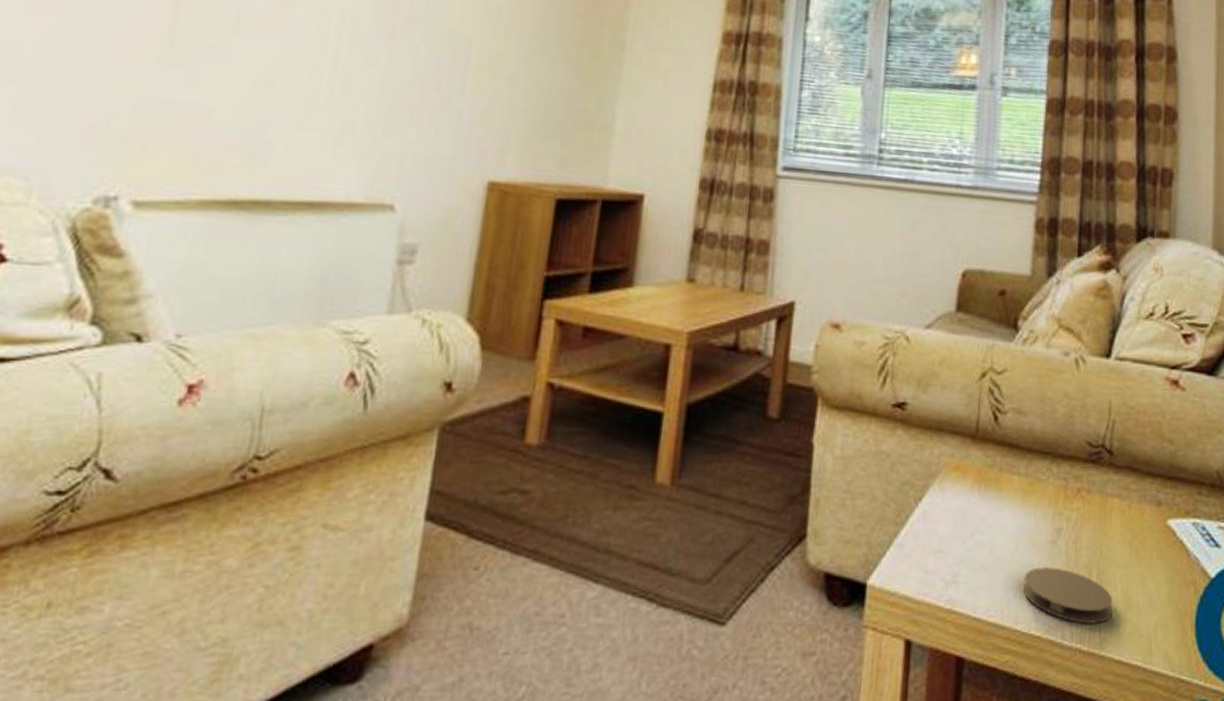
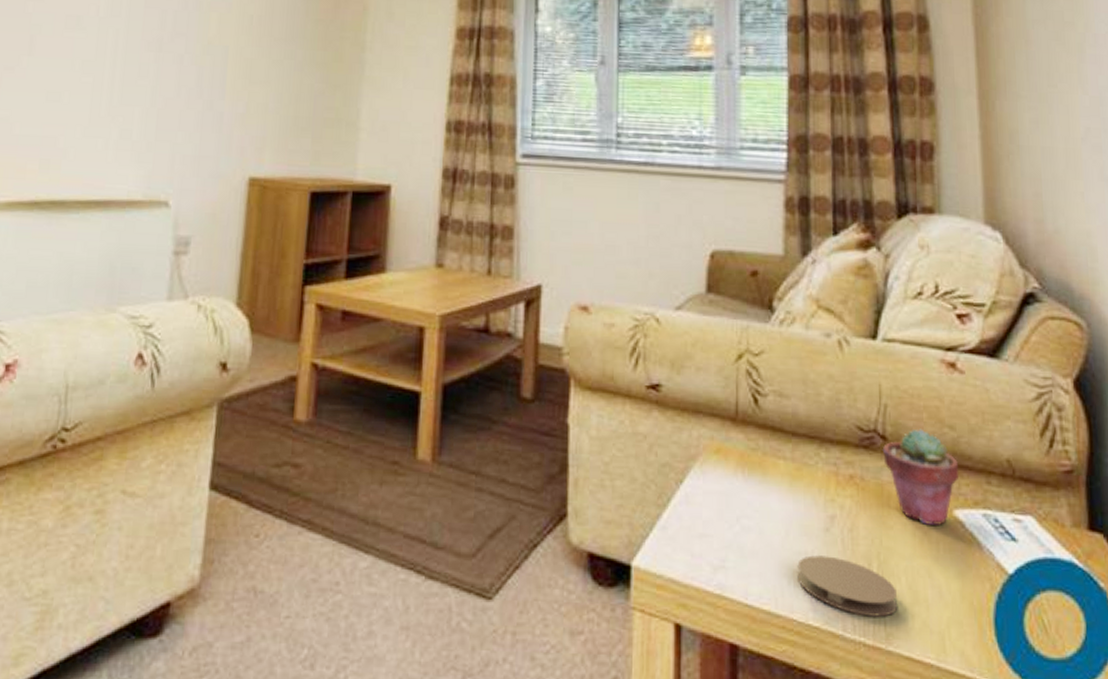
potted succulent: none [1108,443,1175,534] -> present [882,429,960,525]

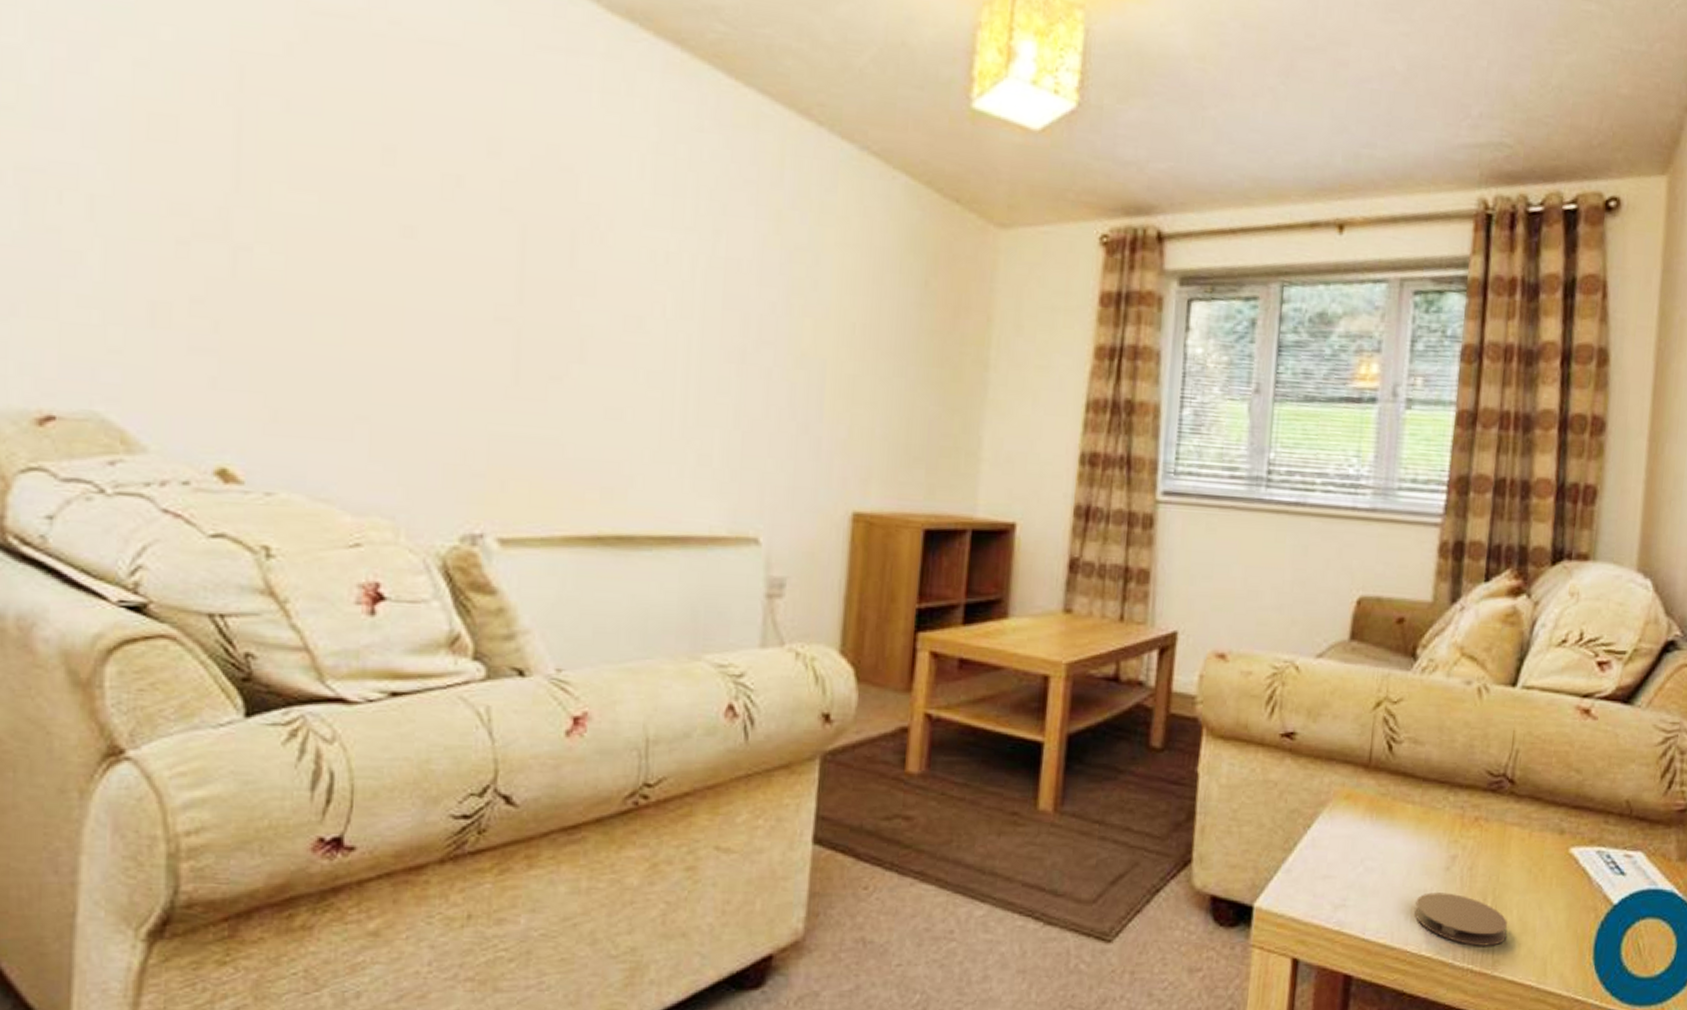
potted succulent: present [882,429,960,525] -> none [1509,772,1581,862]

